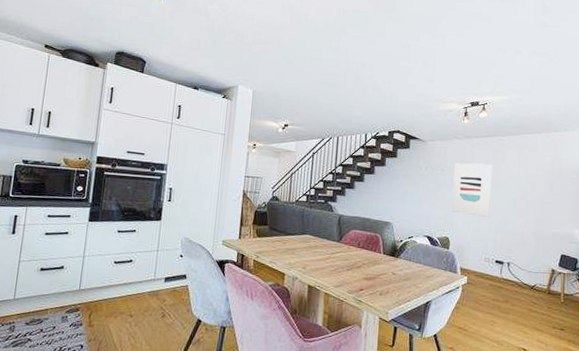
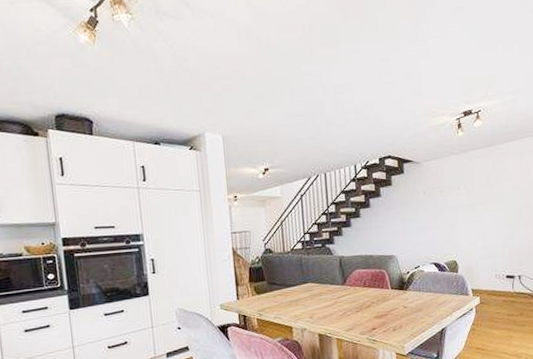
wall art: present [452,162,493,218] -> none [453,177,496,235]

